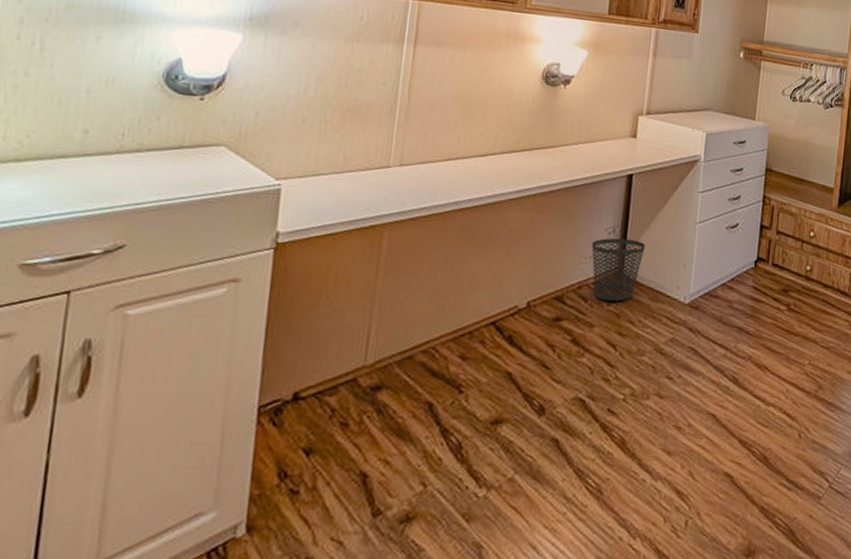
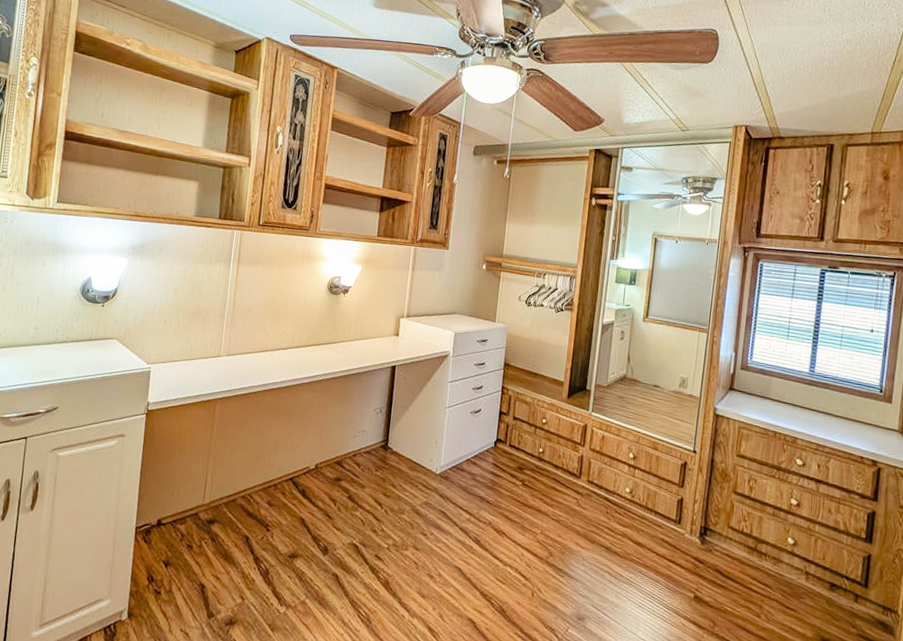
wastebasket: present [591,238,646,301] -> none [364,417,406,468]

